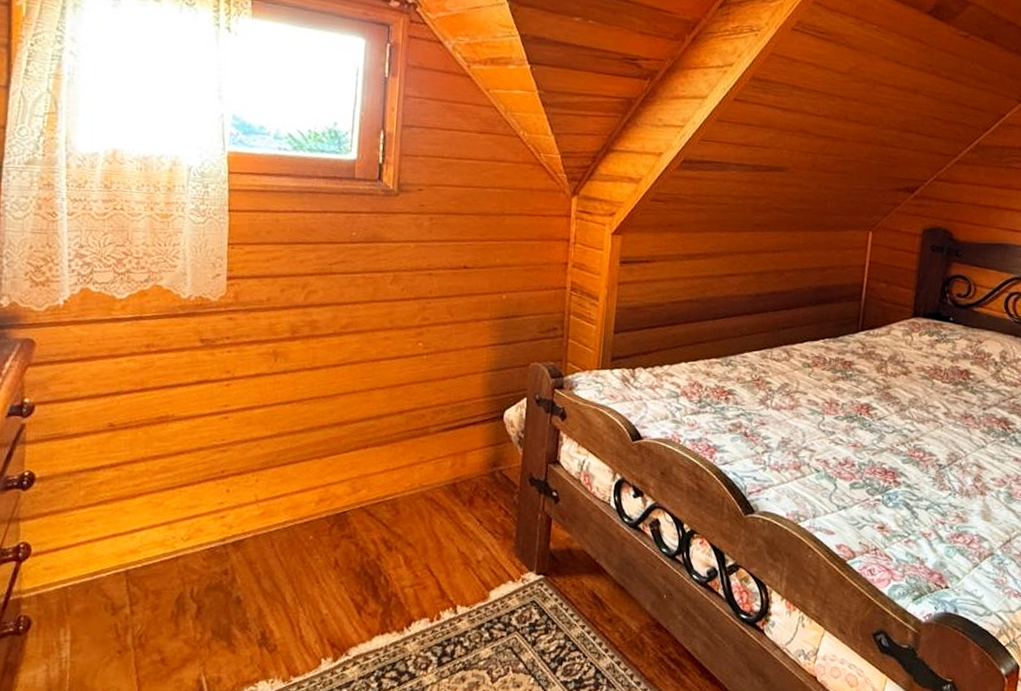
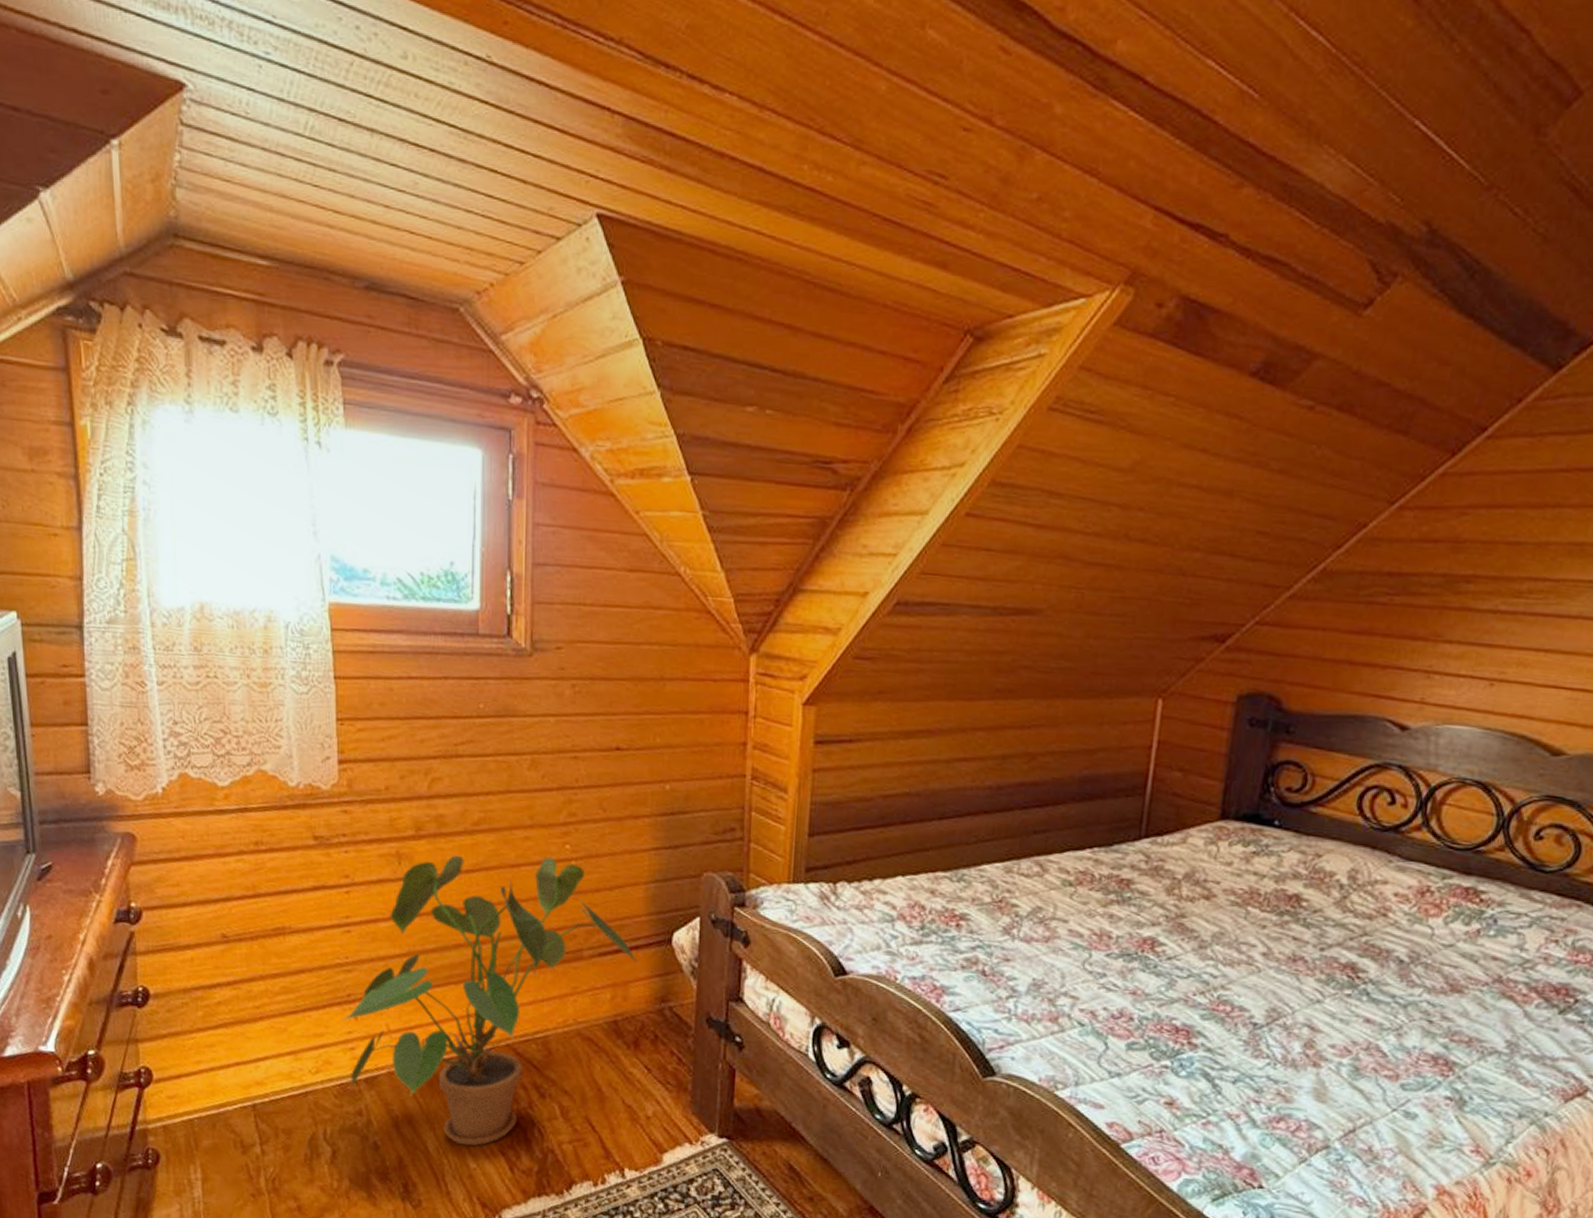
house plant: none [214,352,479,595] -> present [340,855,642,1146]

